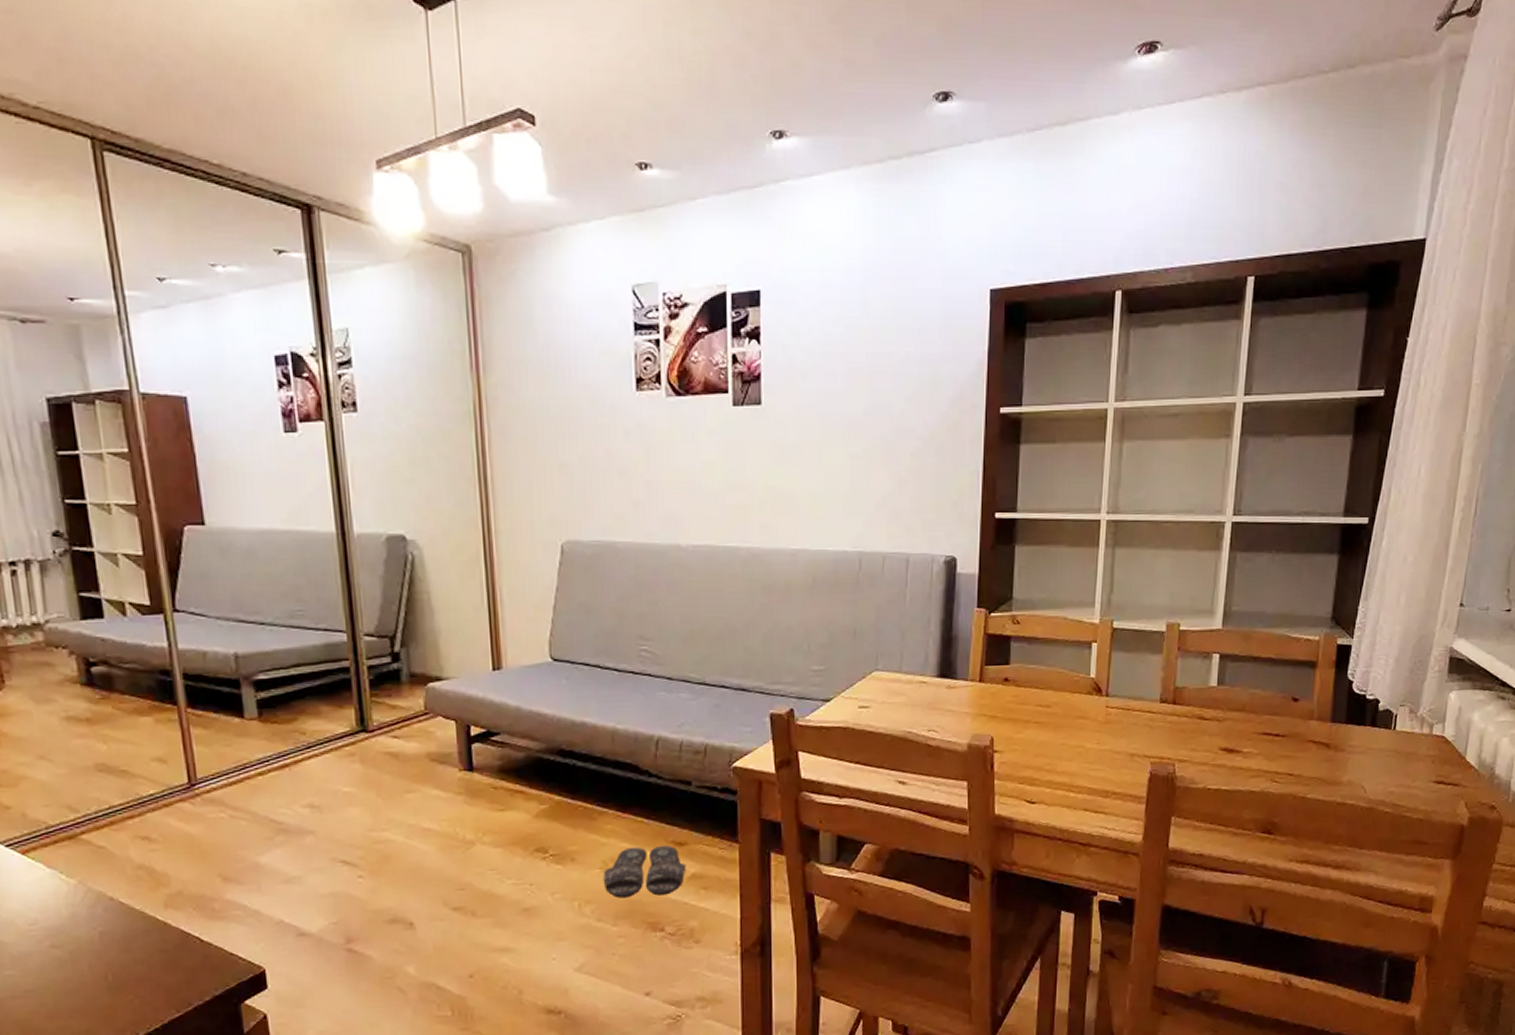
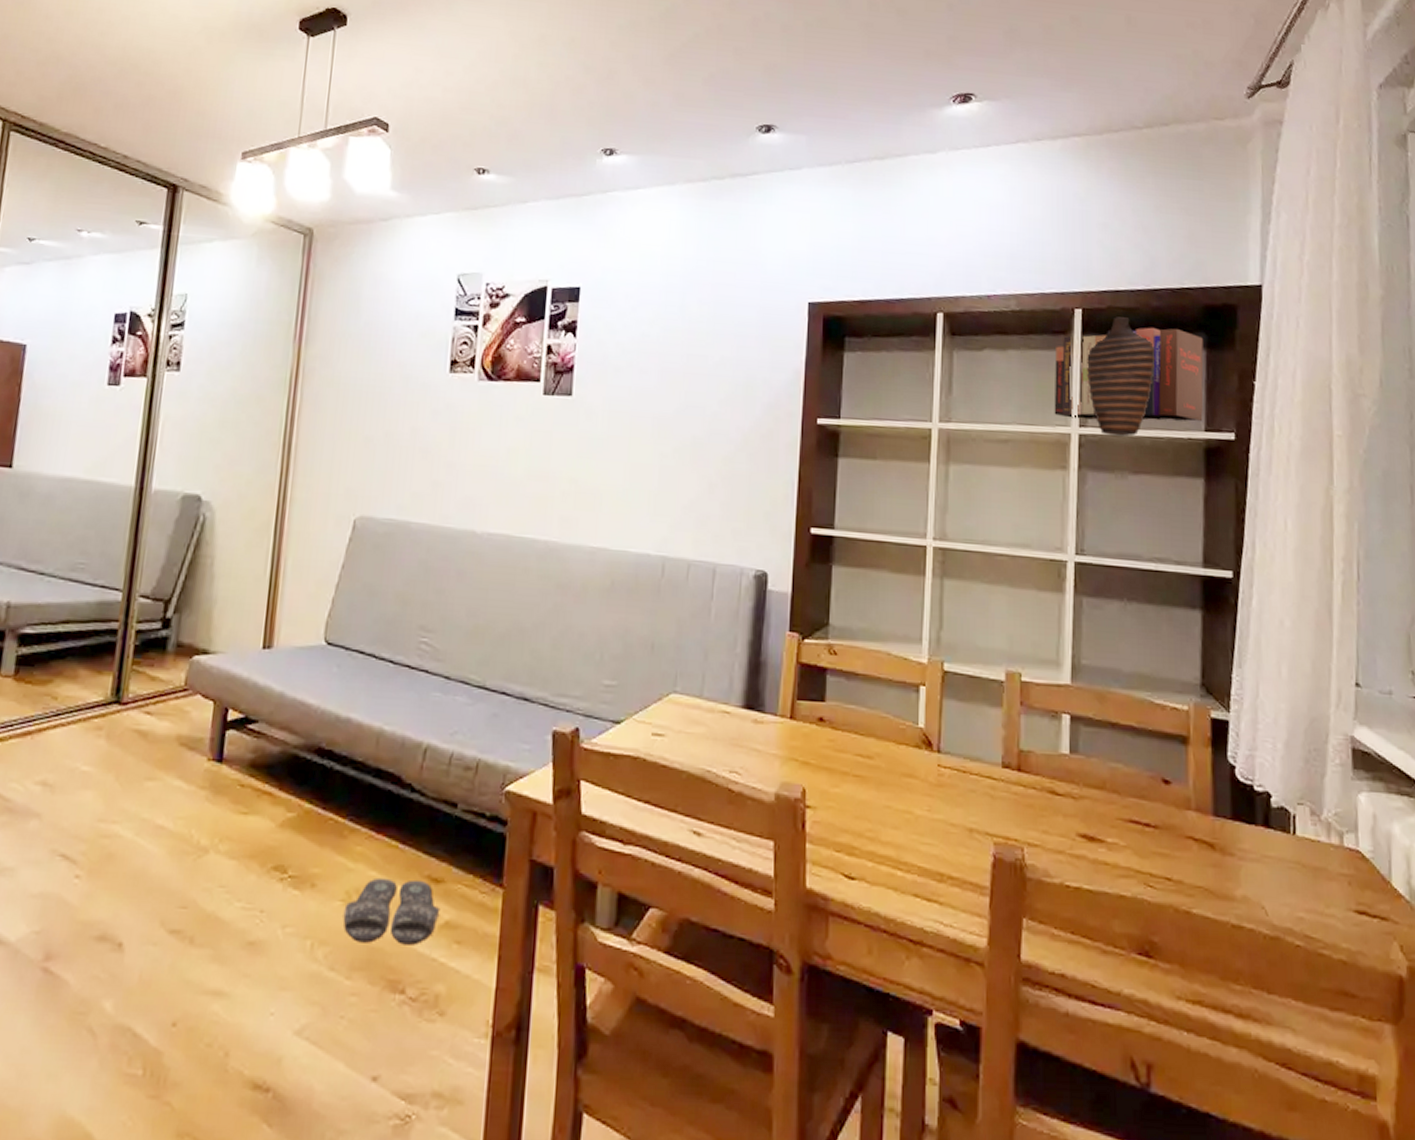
books: none [1222,290,1365,388] -> present [1054,327,1204,421]
decorative vase: none [1255,282,1320,402] -> present [1087,317,1156,438]

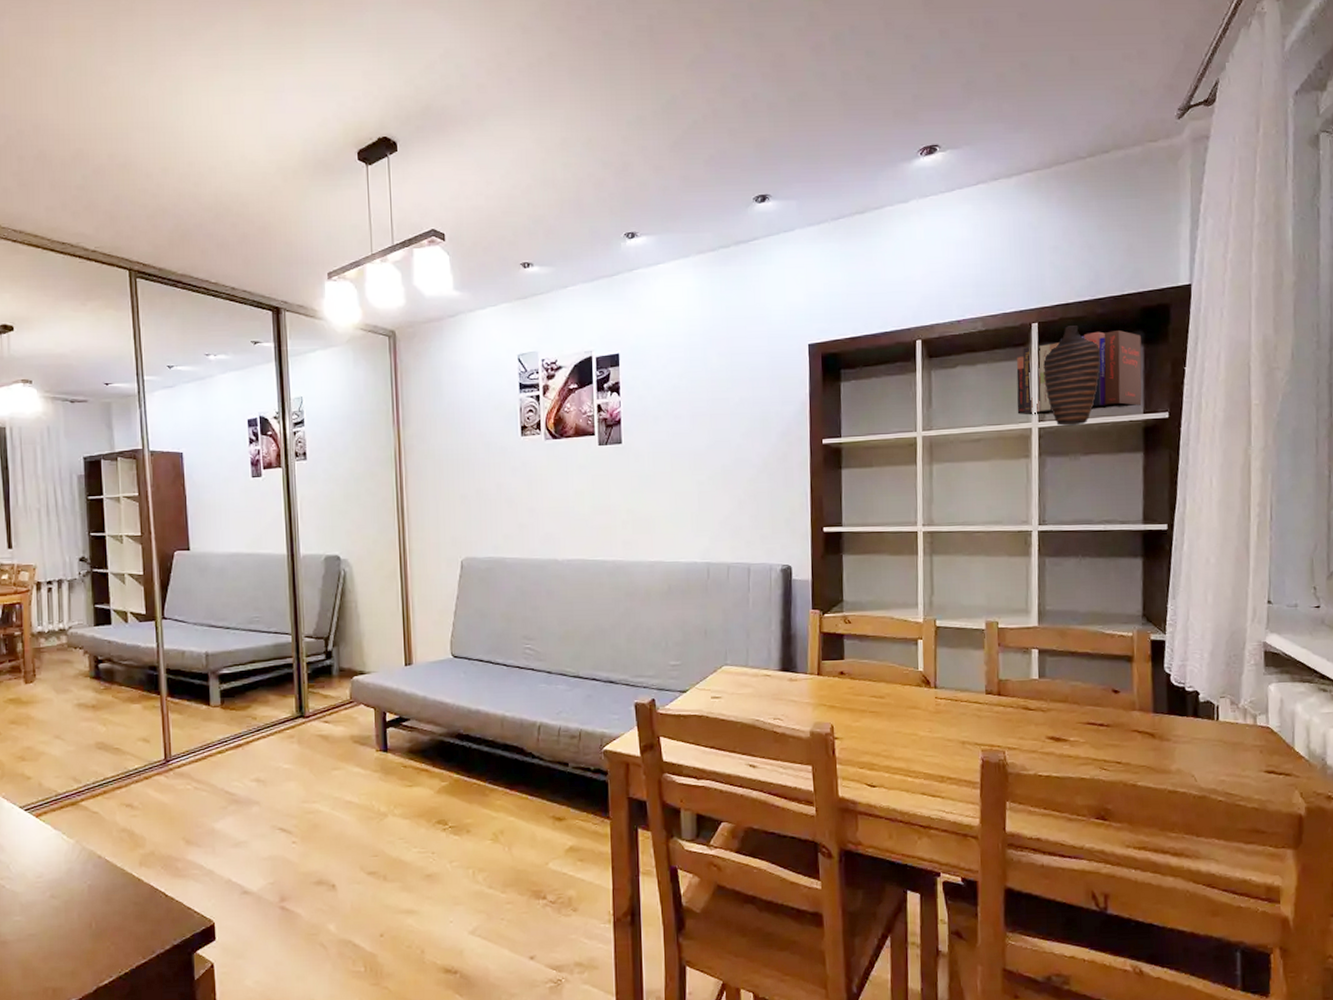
slippers: present [343,877,440,945] -> none [493,819,565,867]

